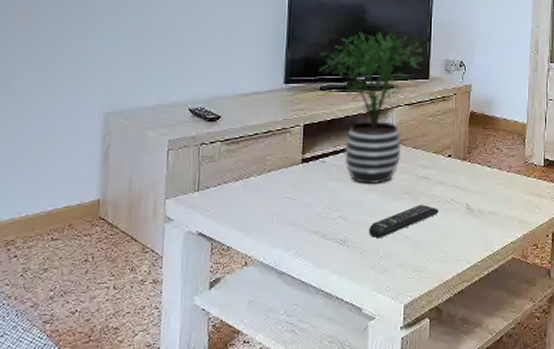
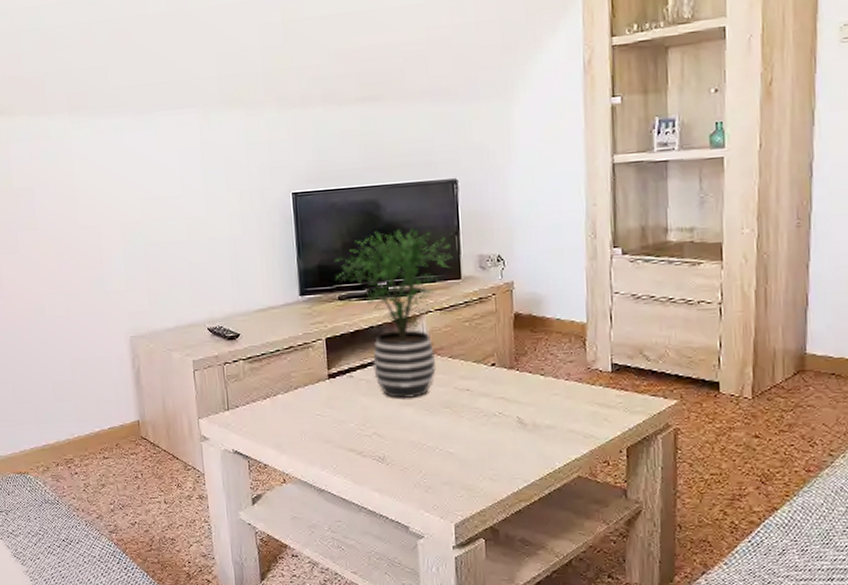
remote control: present [369,204,439,239] -> none [408,418,485,456]

